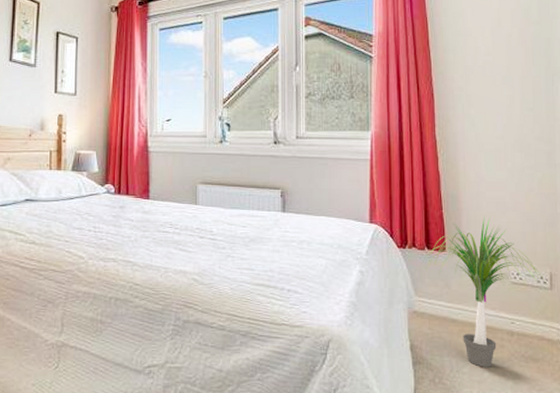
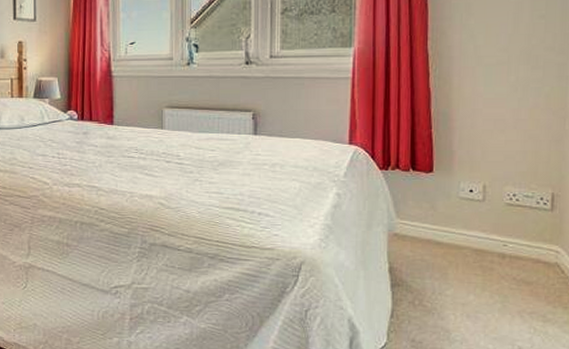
potted plant: present [421,216,547,367] -> none [405,135,547,290]

